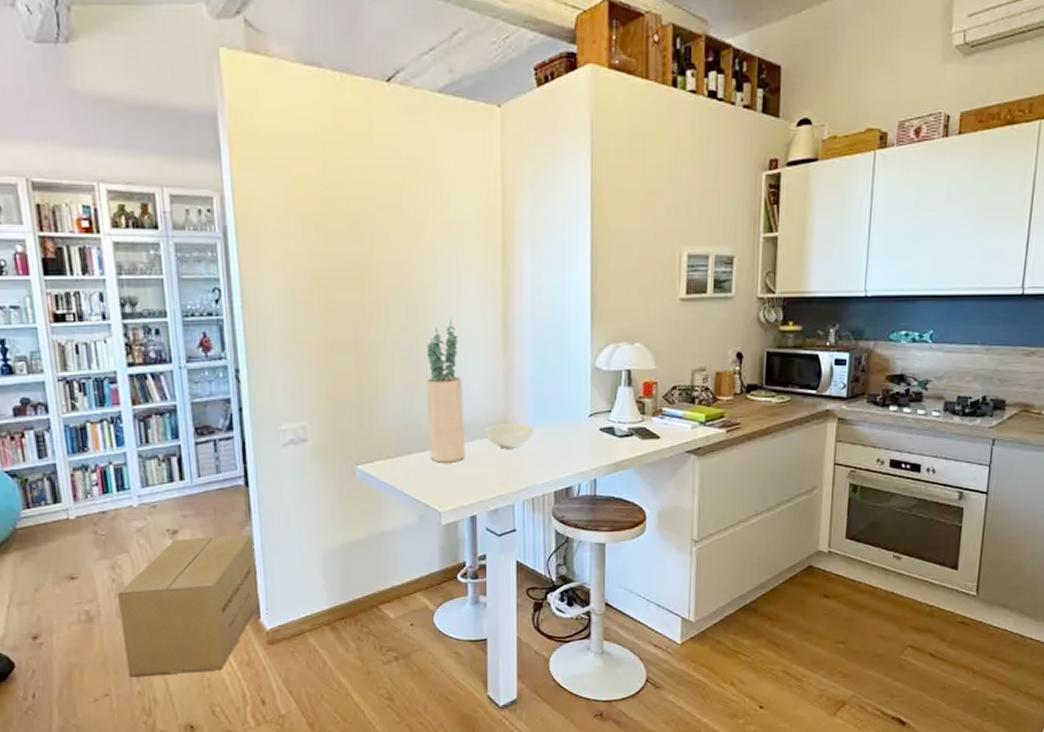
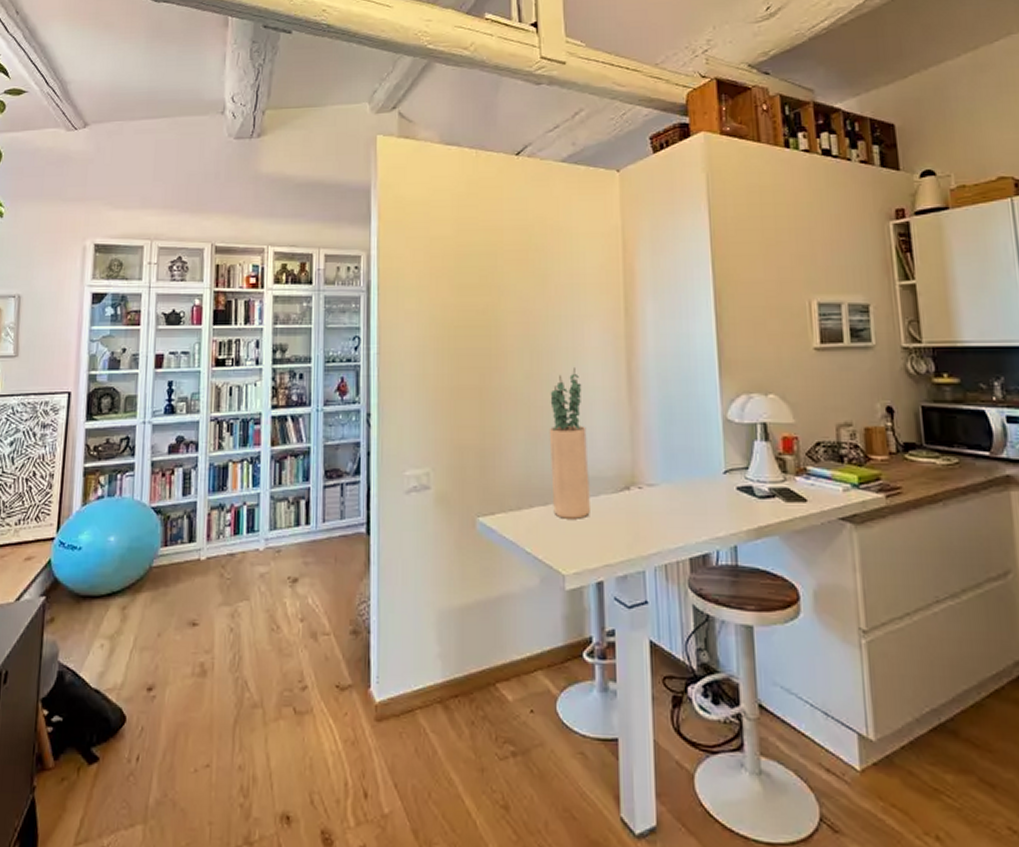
box: present [118,533,260,678] -> none [231,587,371,749]
bowl: present [484,424,534,449] -> none [609,478,664,506]

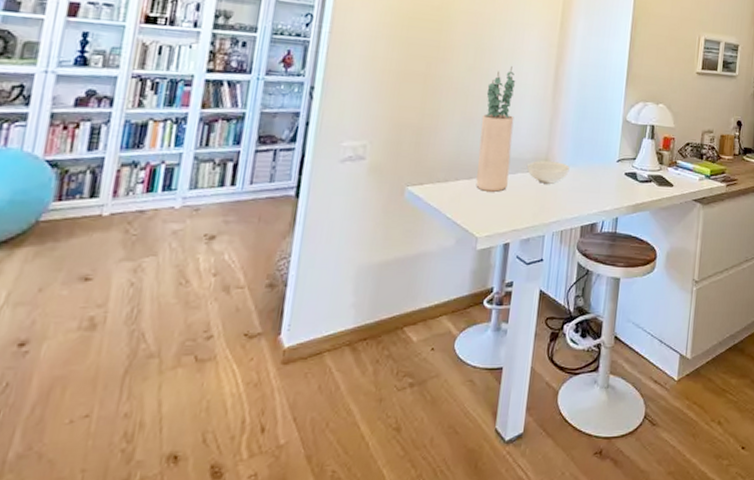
bowl: none [609,478,664,506] -> present [526,160,570,184]

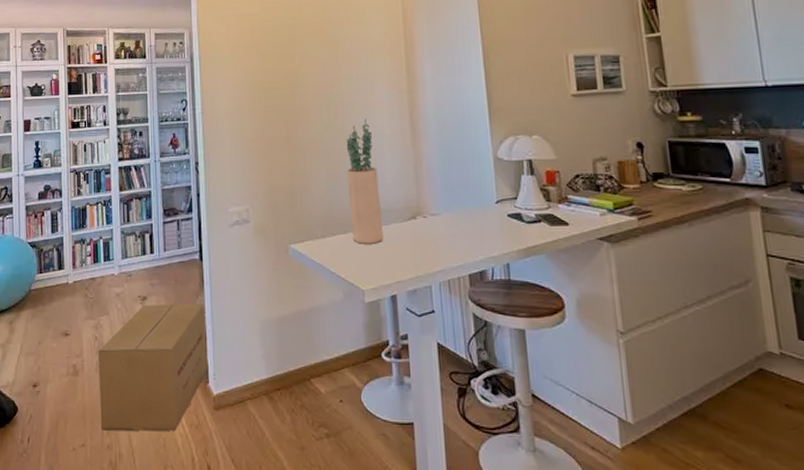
box: none [119,244,291,396] -> present [98,303,209,432]
bowl: present [526,160,570,184] -> none [399,209,445,232]

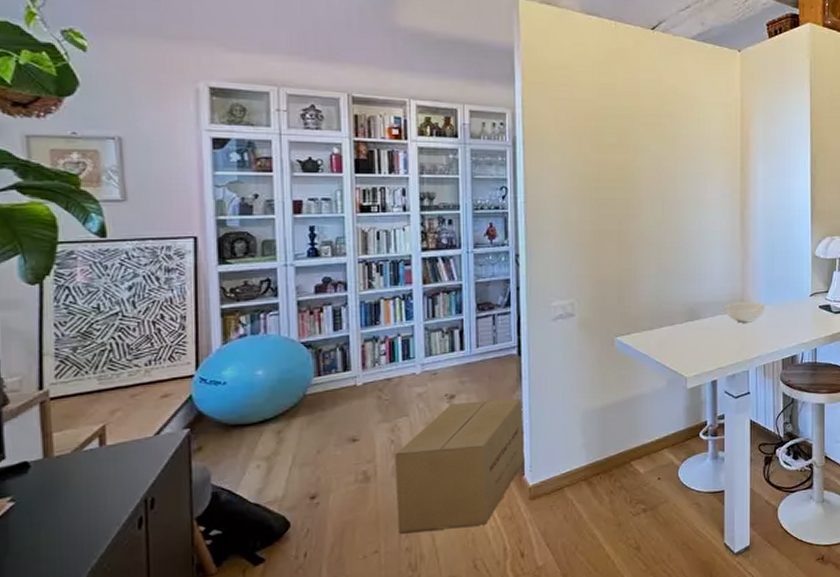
vase: present [346,119,383,244] -> none [676,216,708,335]
bowl: none [399,209,445,232] -> present [724,302,765,323]

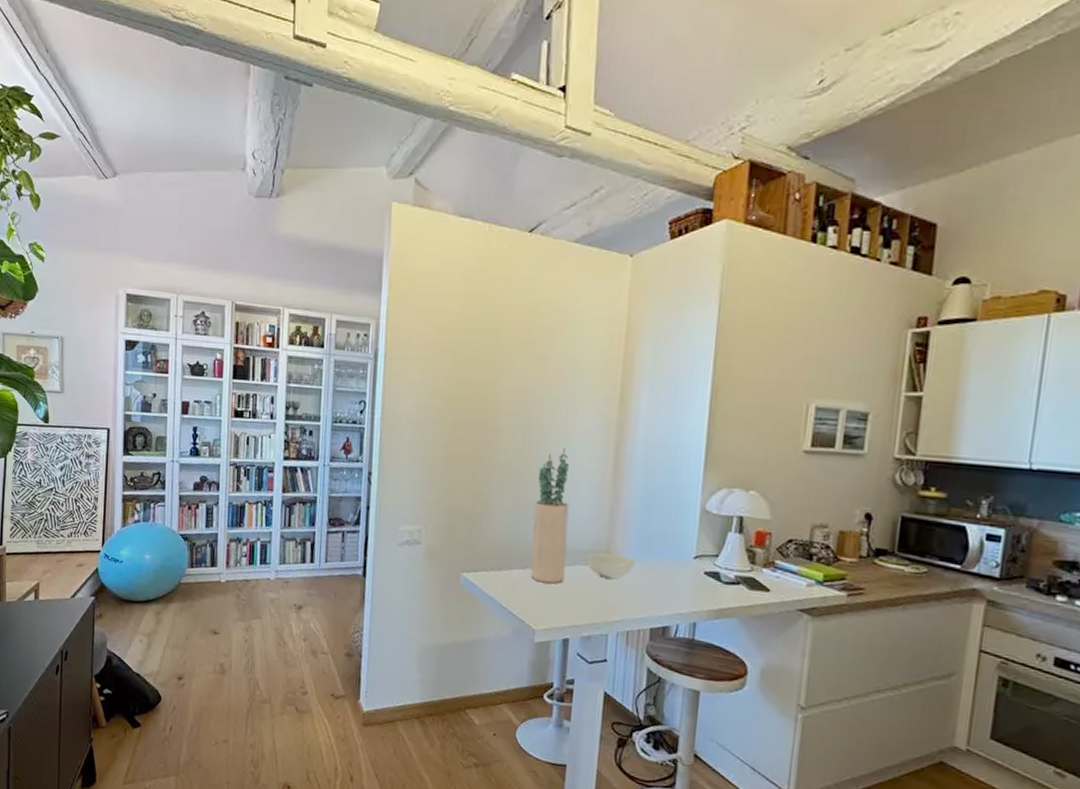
box: present [395,397,525,534] -> none [245,614,363,740]
vase: none [676,216,708,335] -> present [530,448,570,584]

